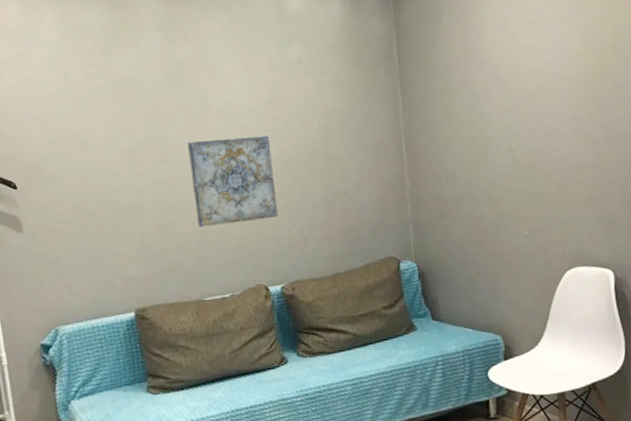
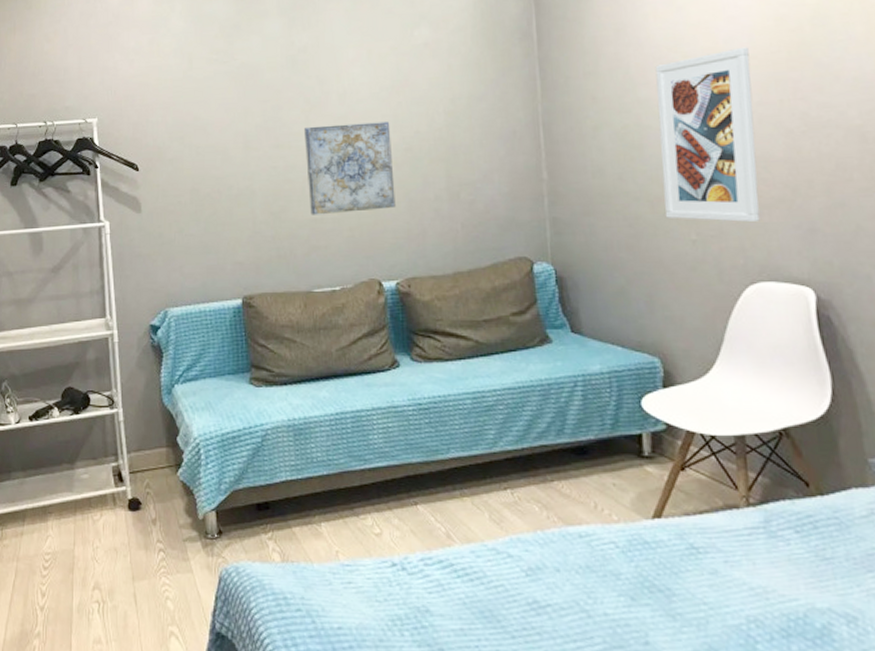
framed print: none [495,69,575,219] -> present [655,47,760,223]

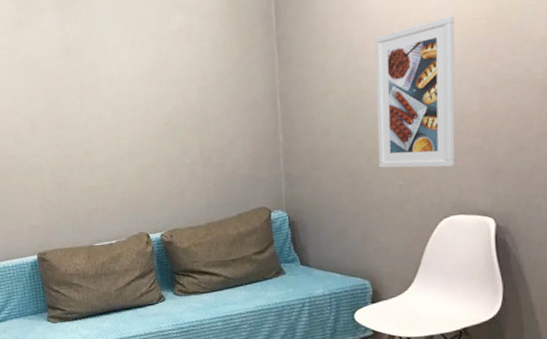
wall art: present [303,121,396,215] -> none [80,100,159,184]

